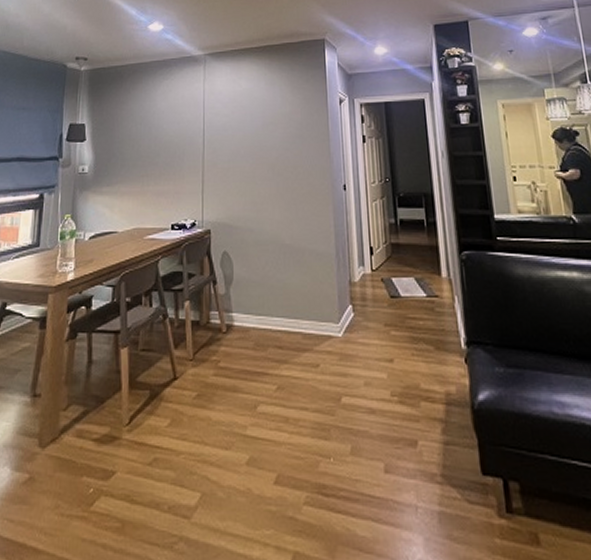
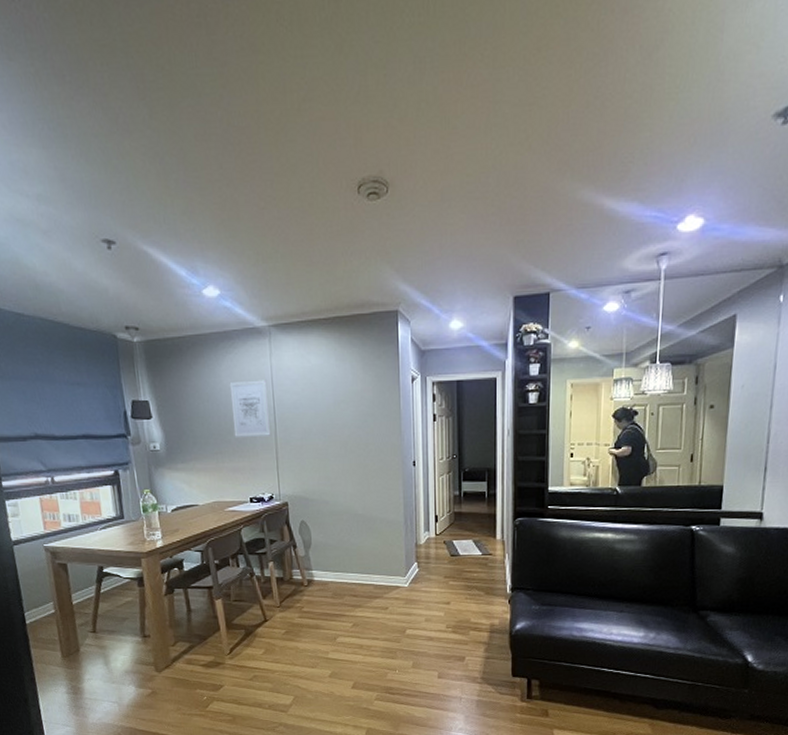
wall art: none [162,103,199,159] -> present [229,380,271,437]

